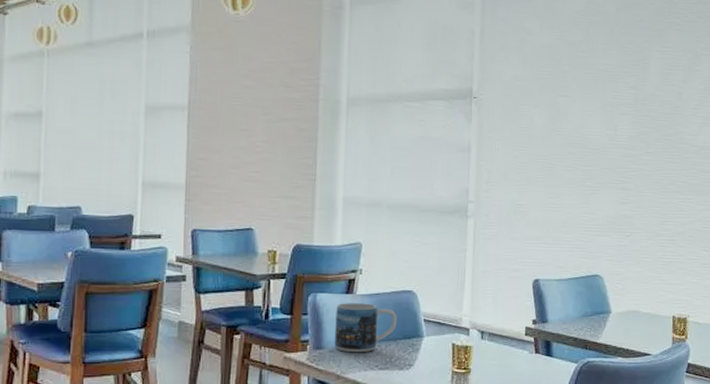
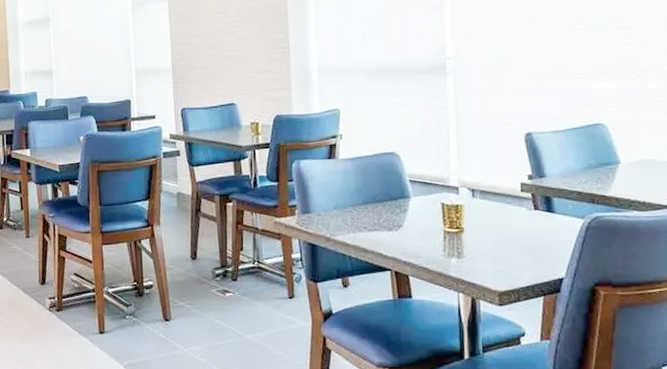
mug: present [334,303,397,353] -> none [320,167,382,216]

